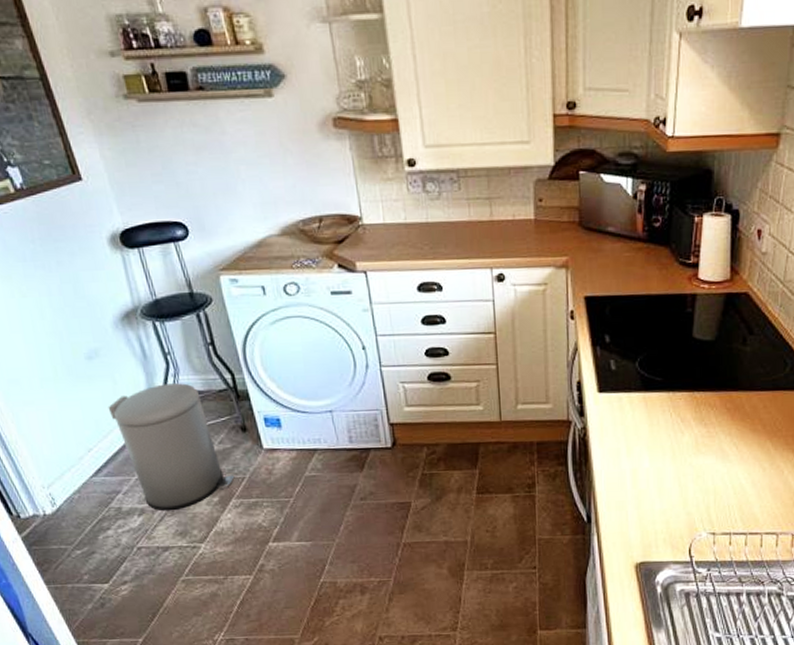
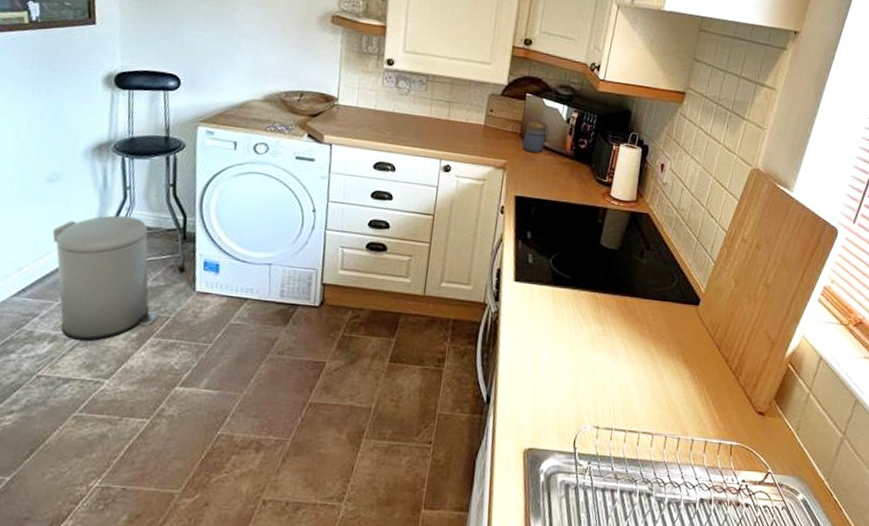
jar: none [583,204,613,244] -> present [522,121,549,154]

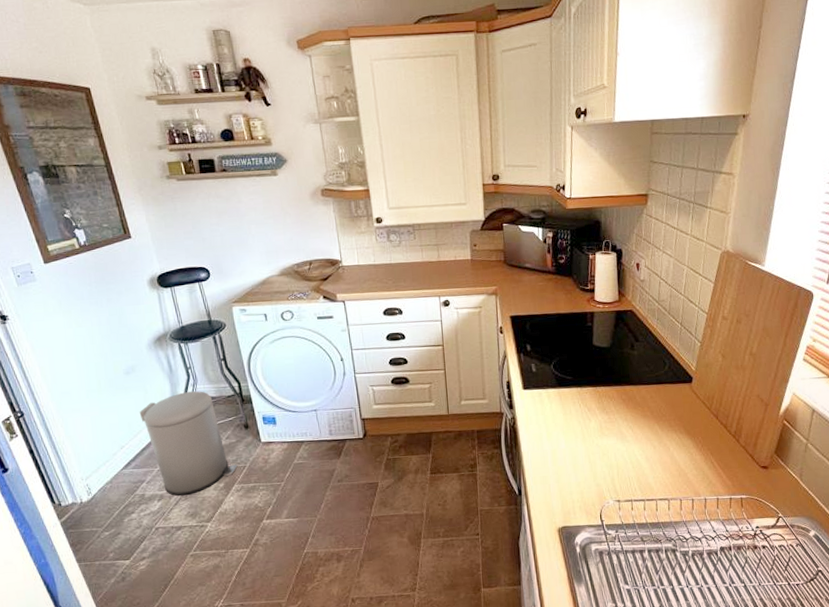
jar: present [522,121,549,154] -> none [507,247,529,276]

